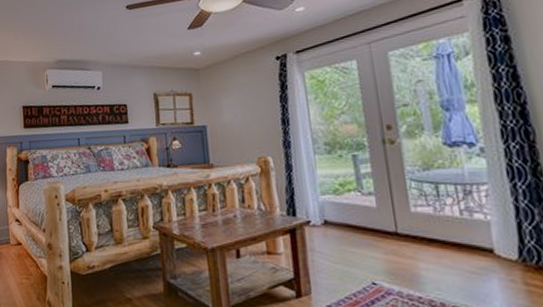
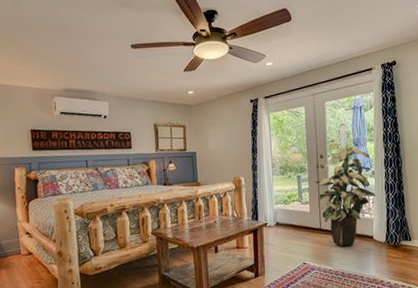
indoor plant: none [380,107,491,263] -> present [314,143,376,247]

